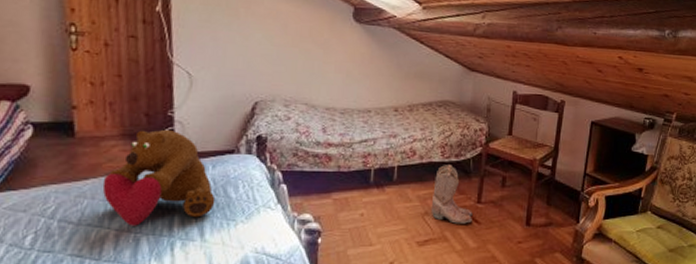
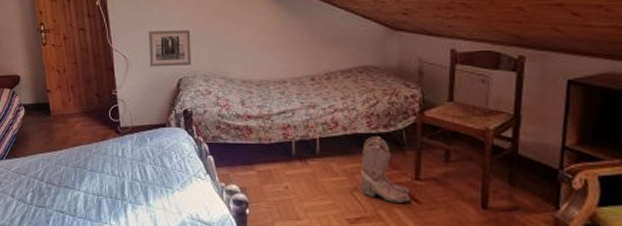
bear: present [102,129,216,226] -> none [72,106,155,189]
wall art: none [220,48,273,89] -> present [148,30,192,67]

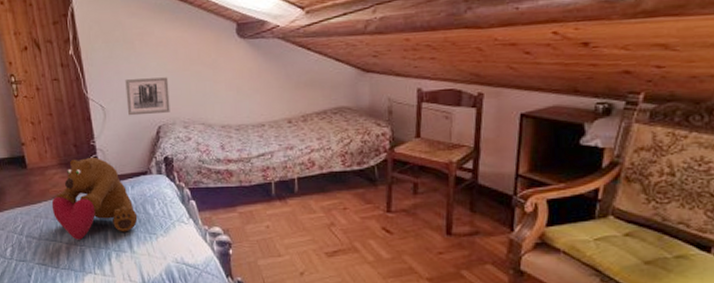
bear: none [72,106,155,189] -> present [51,156,138,240]
boots: present [360,136,411,203] -> none [336,174,383,234]

